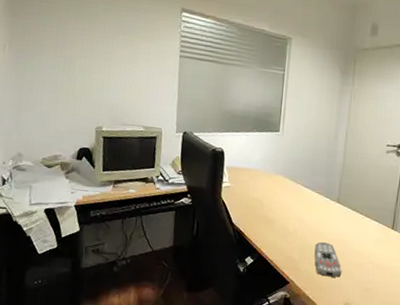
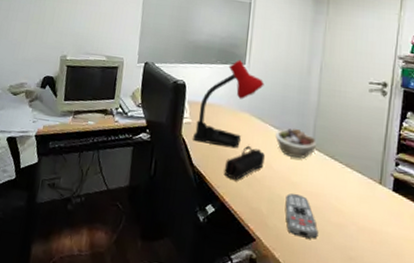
desk lamp: none [232,128,297,207] -> present [193,60,264,149]
pencil case: none [261,204,298,234] -> present [224,146,266,180]
succulent planter: none [305,187,342,213] -> present [274,128,317,159]

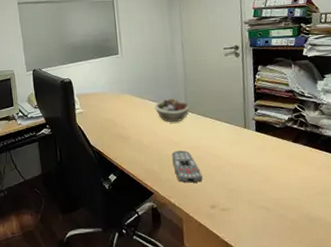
desk lamp: present [193,60,264,149] -> none [87,51,138,126]
pencil case: present [224,146,266,180] -> none [117,121,150,150]

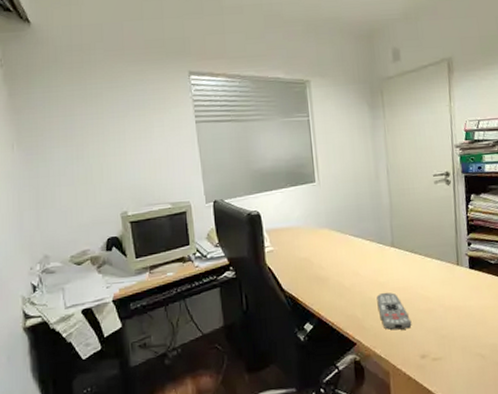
succulent planter: present [154,99,190,123] -> none [356,233,397,261]

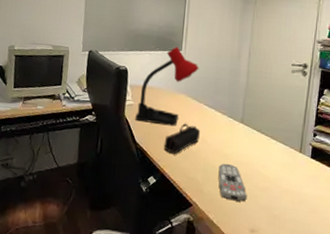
desk lamp: none [278,178,337,267] -> present [135,46,199,127]
pencil case: none [314,259,352,294] -> present [163,124,201,154]

